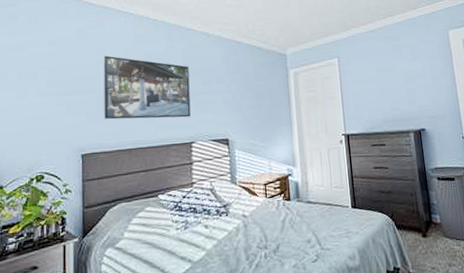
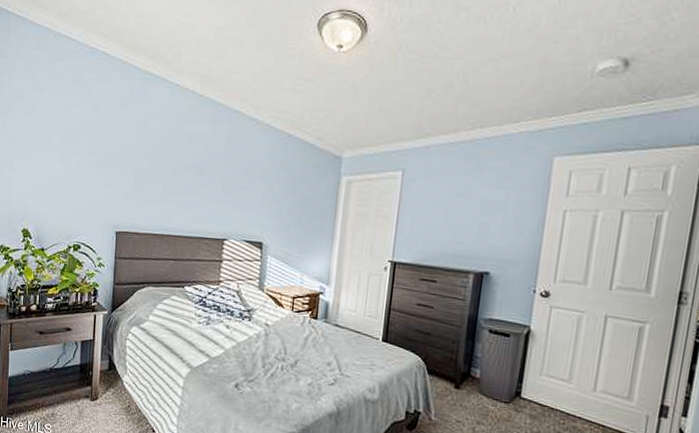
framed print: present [103,55,191,120] -> none [140,130,231,212]

